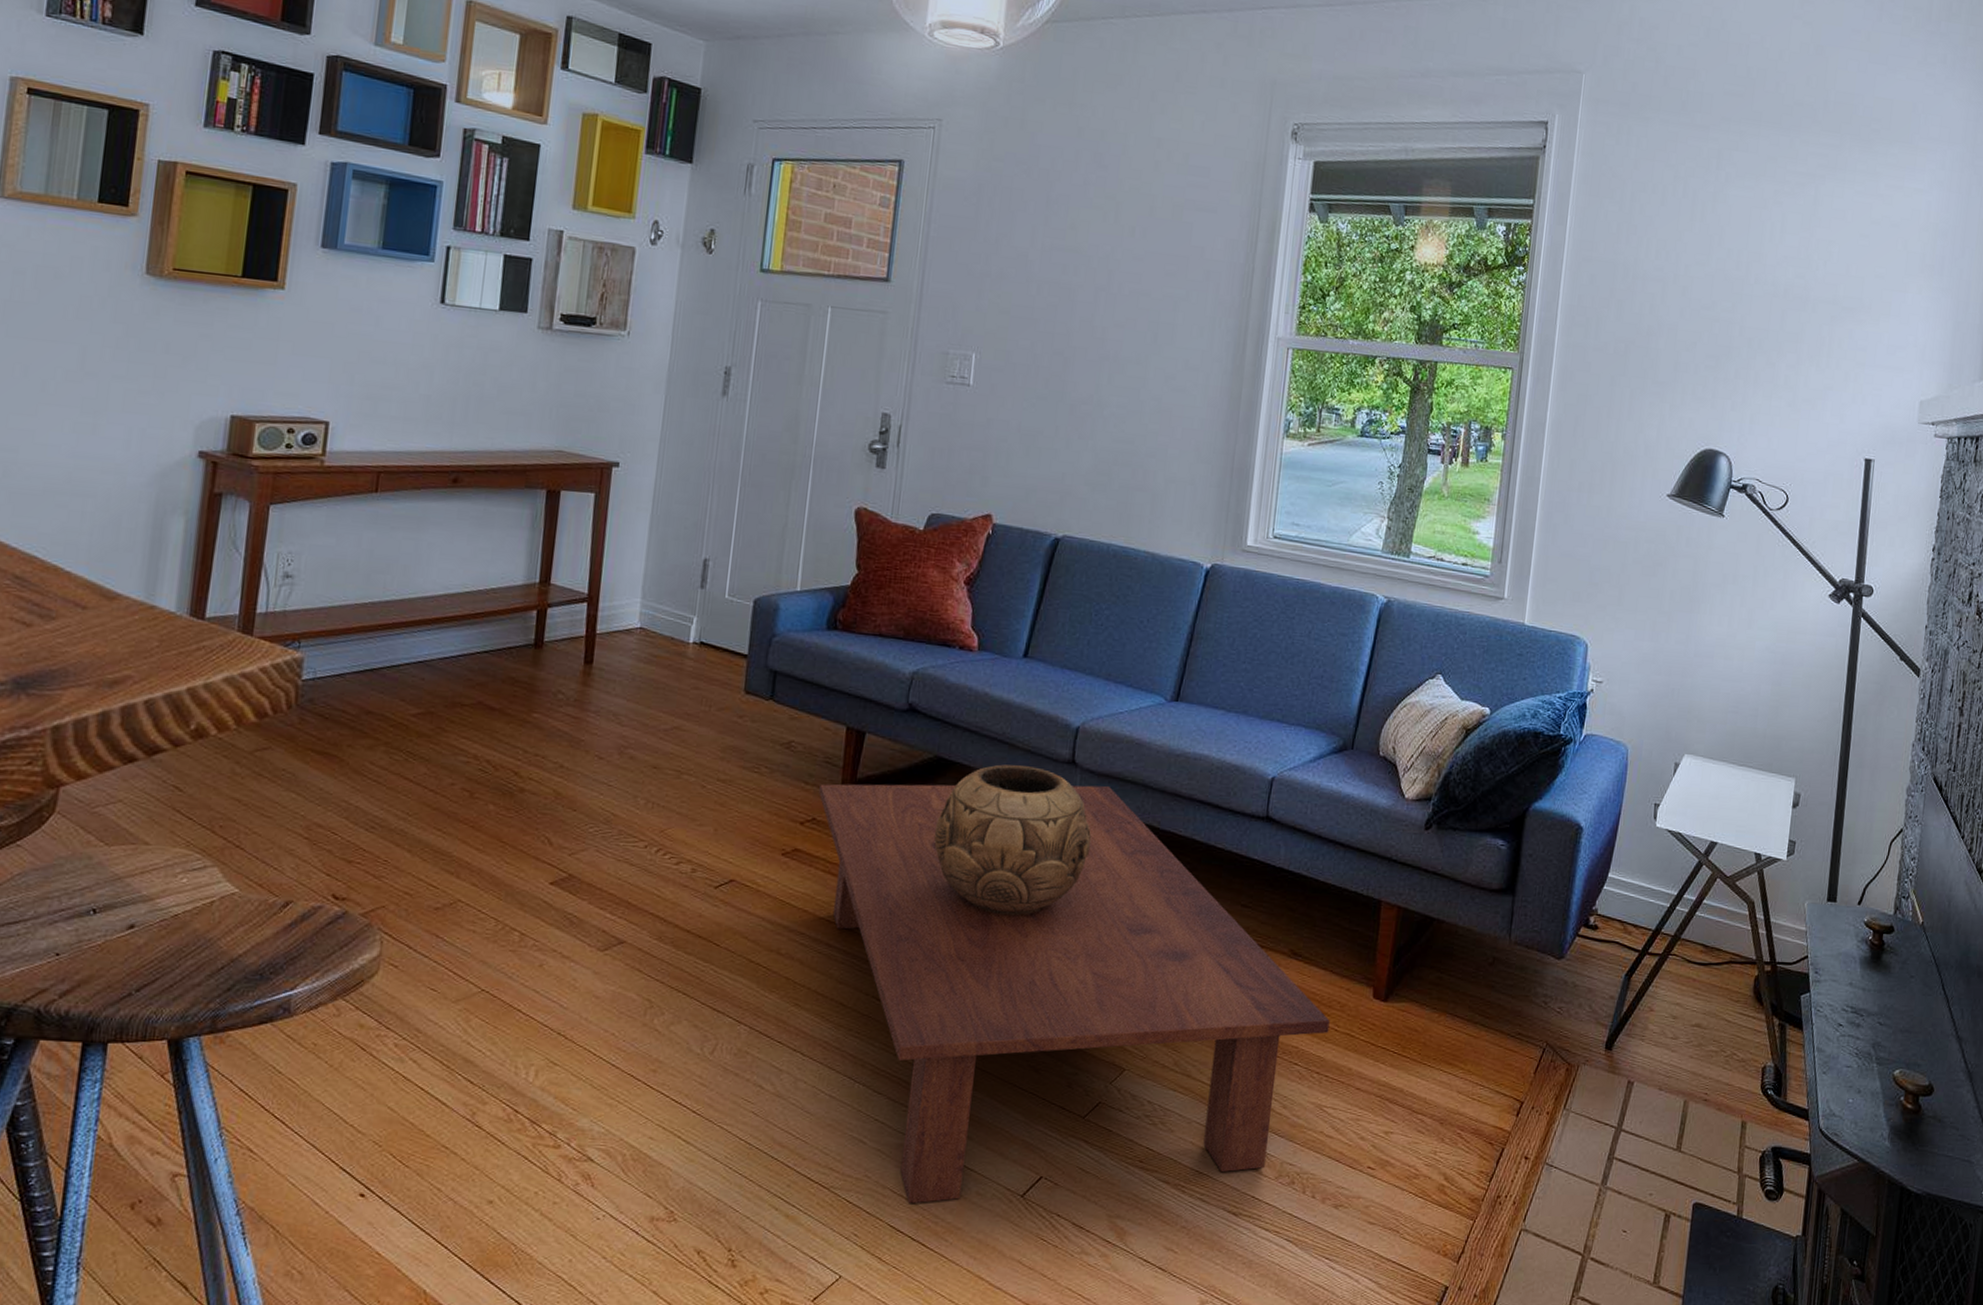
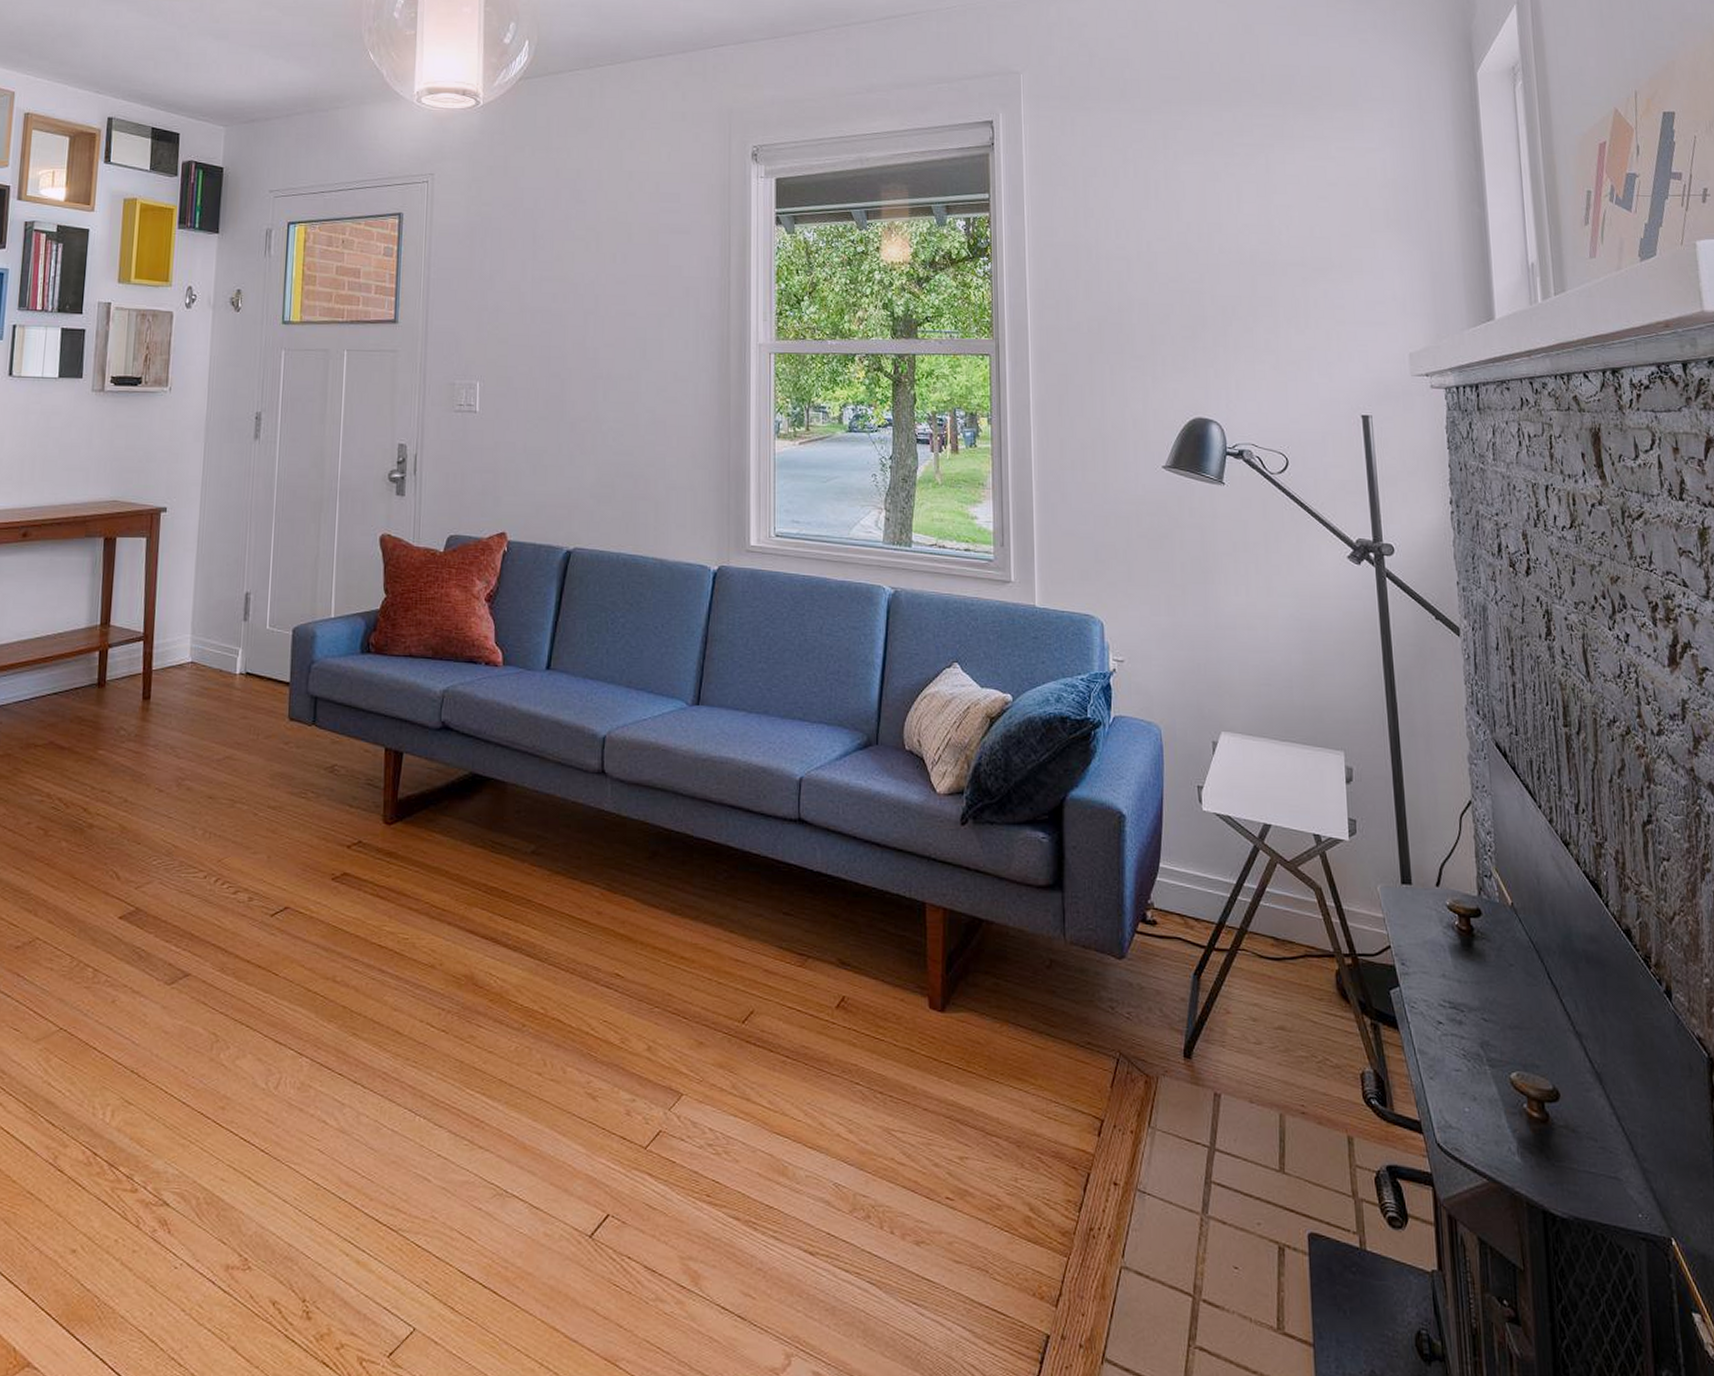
coffee table: present [819,783,1330,1204] -> none [363,795,887,1247]
decorative bowl: present [934,764,1092,916] -> none [475,778,628,934]

